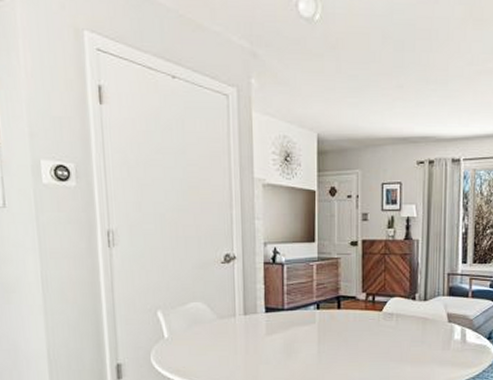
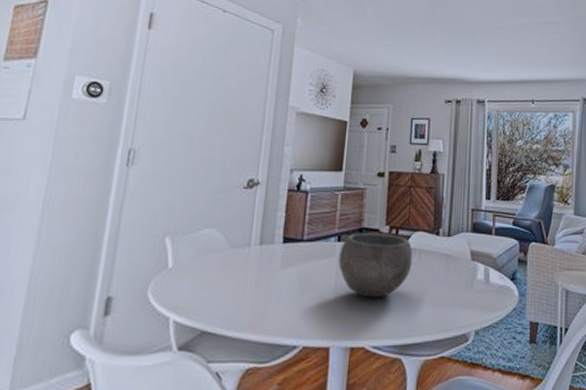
bowl: none [320,300,390,359] -> present [338,233,413,298]

